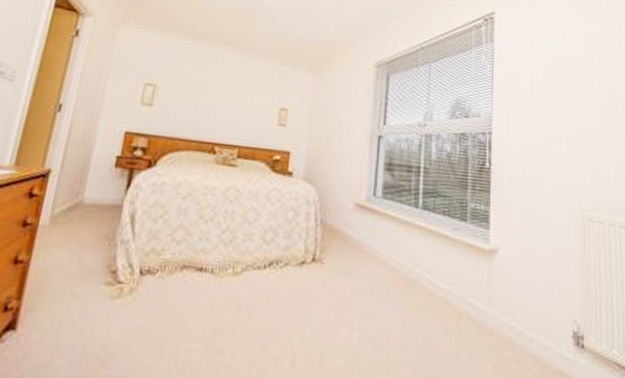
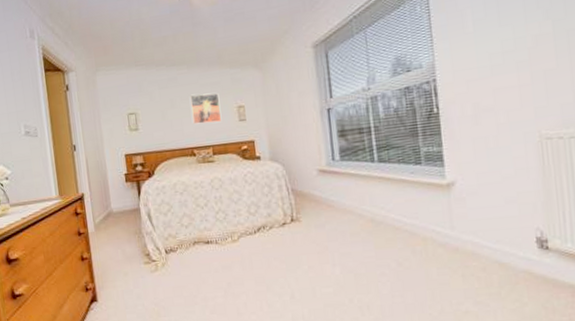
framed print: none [223,81,262,122] -> present [190,93,222,125]

